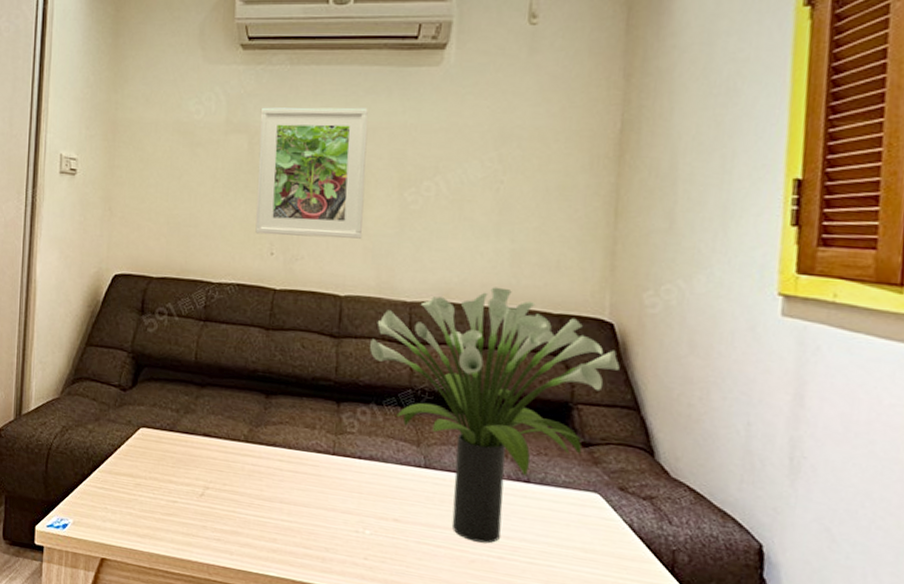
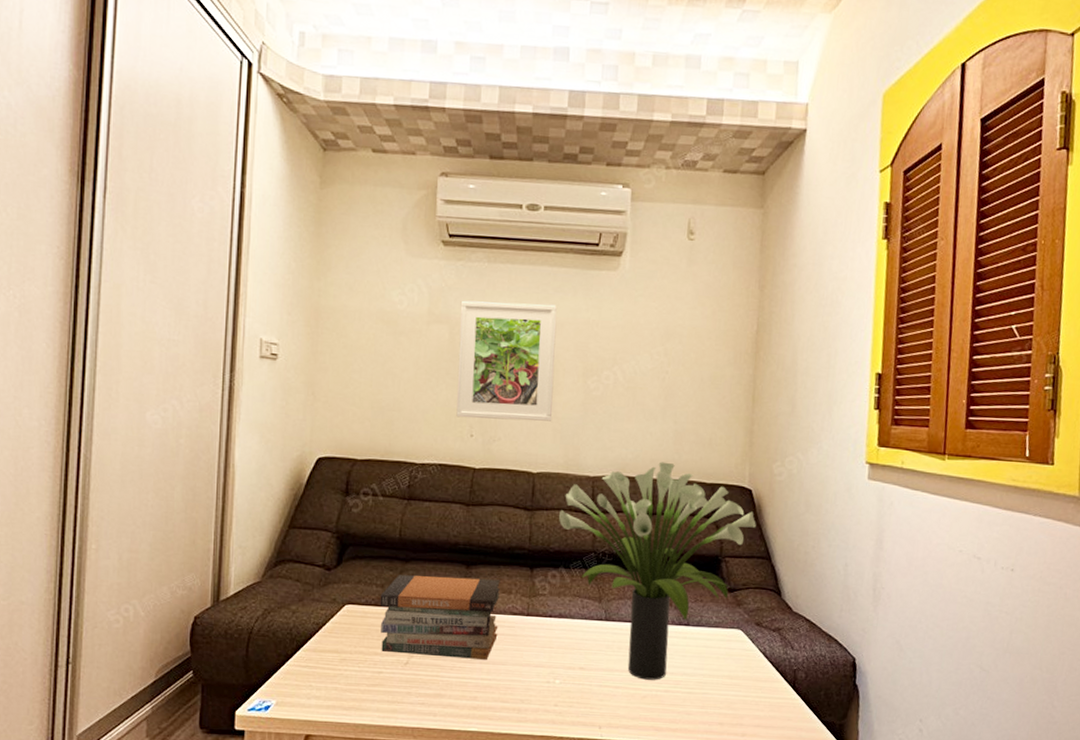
book stack: none [175,400,303,499] -> present [380,575,500,660]

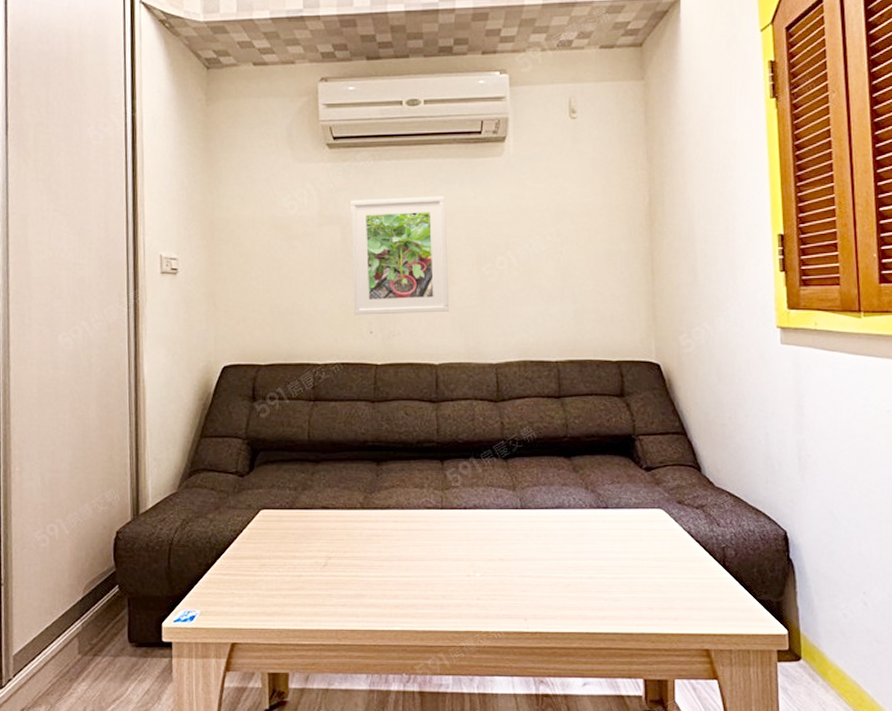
book stack: present [380,575,500,660] -> none [294,474,414,557]
potted plant: present [559,462,756,680] -> none [465,343,668,567]

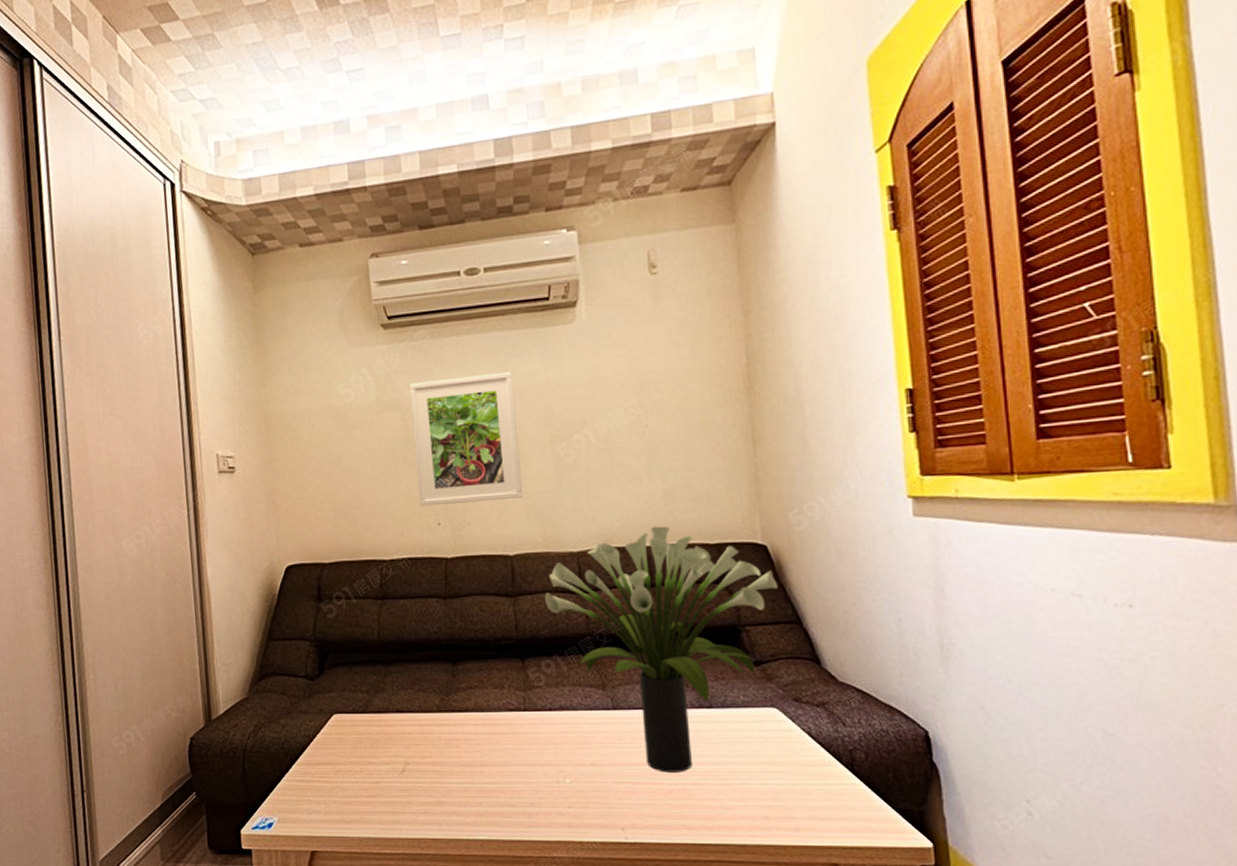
potted plant: none [465,343,668,567] -> present [545,526,778,772]

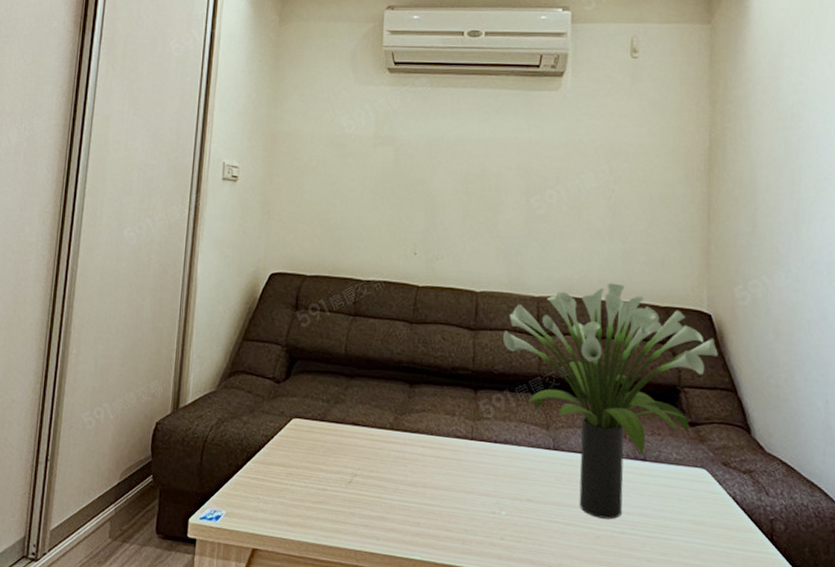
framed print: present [408,371,523,507] -> none [400,123,499,240]

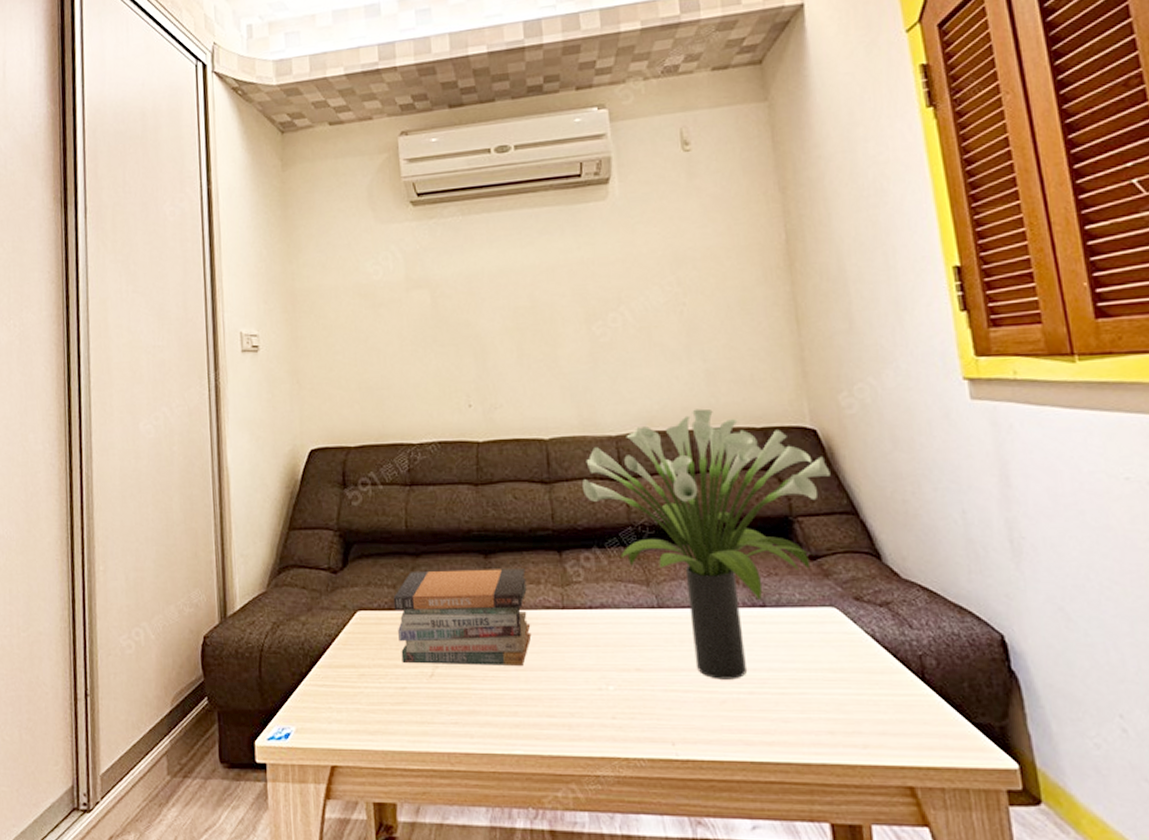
book stack: none [325,391,444,484] -> present [393,568,532,666]

